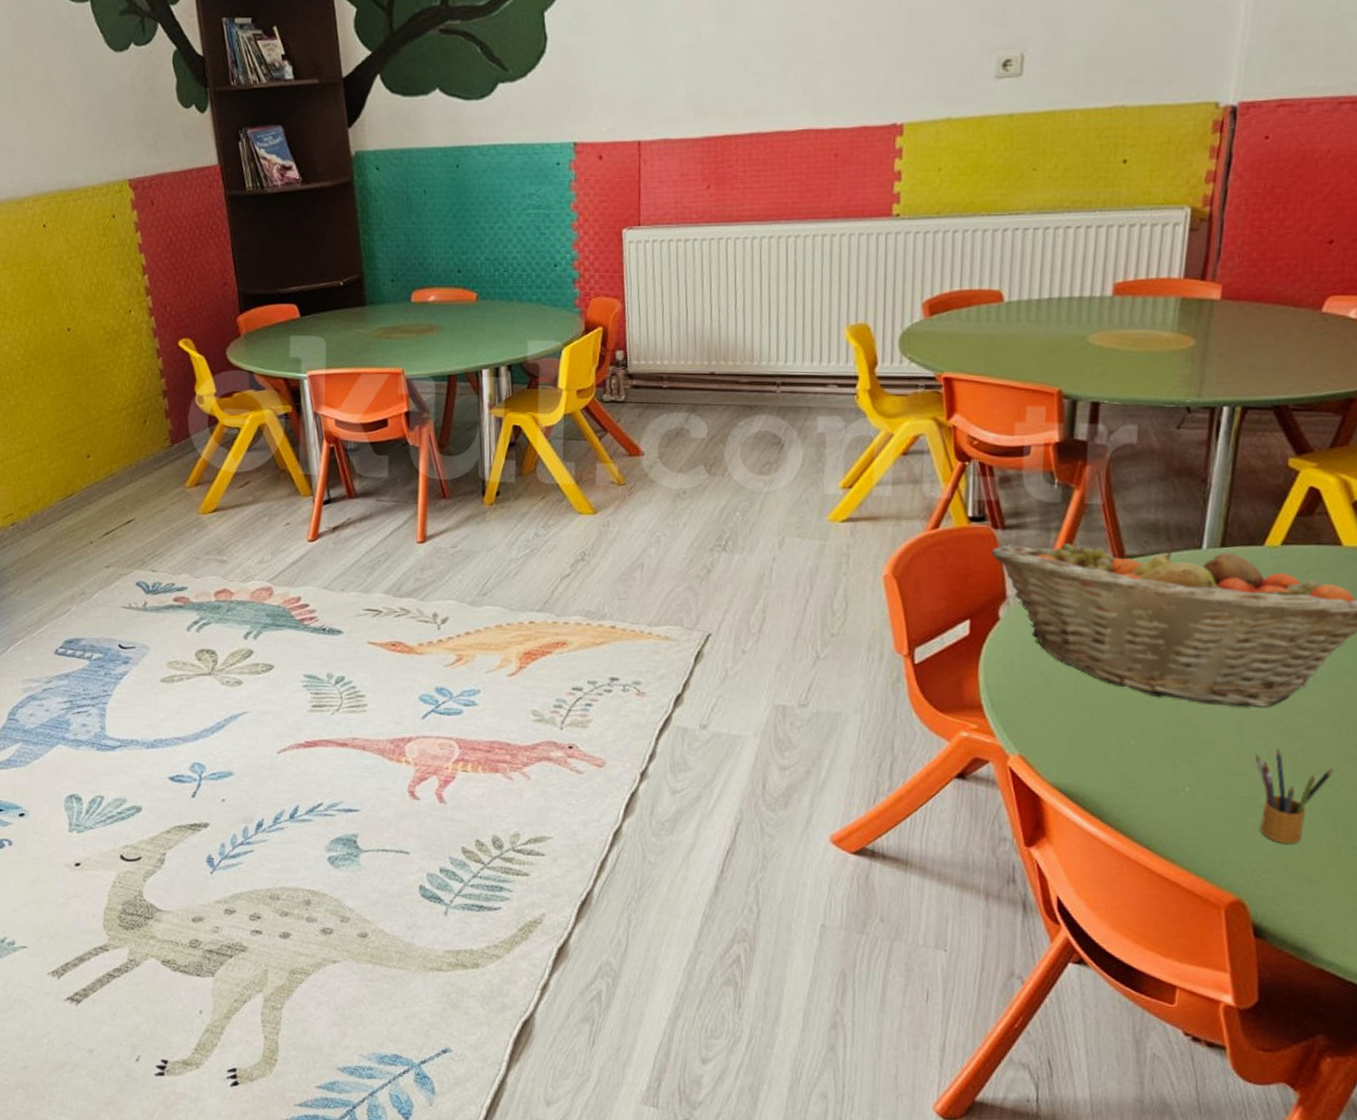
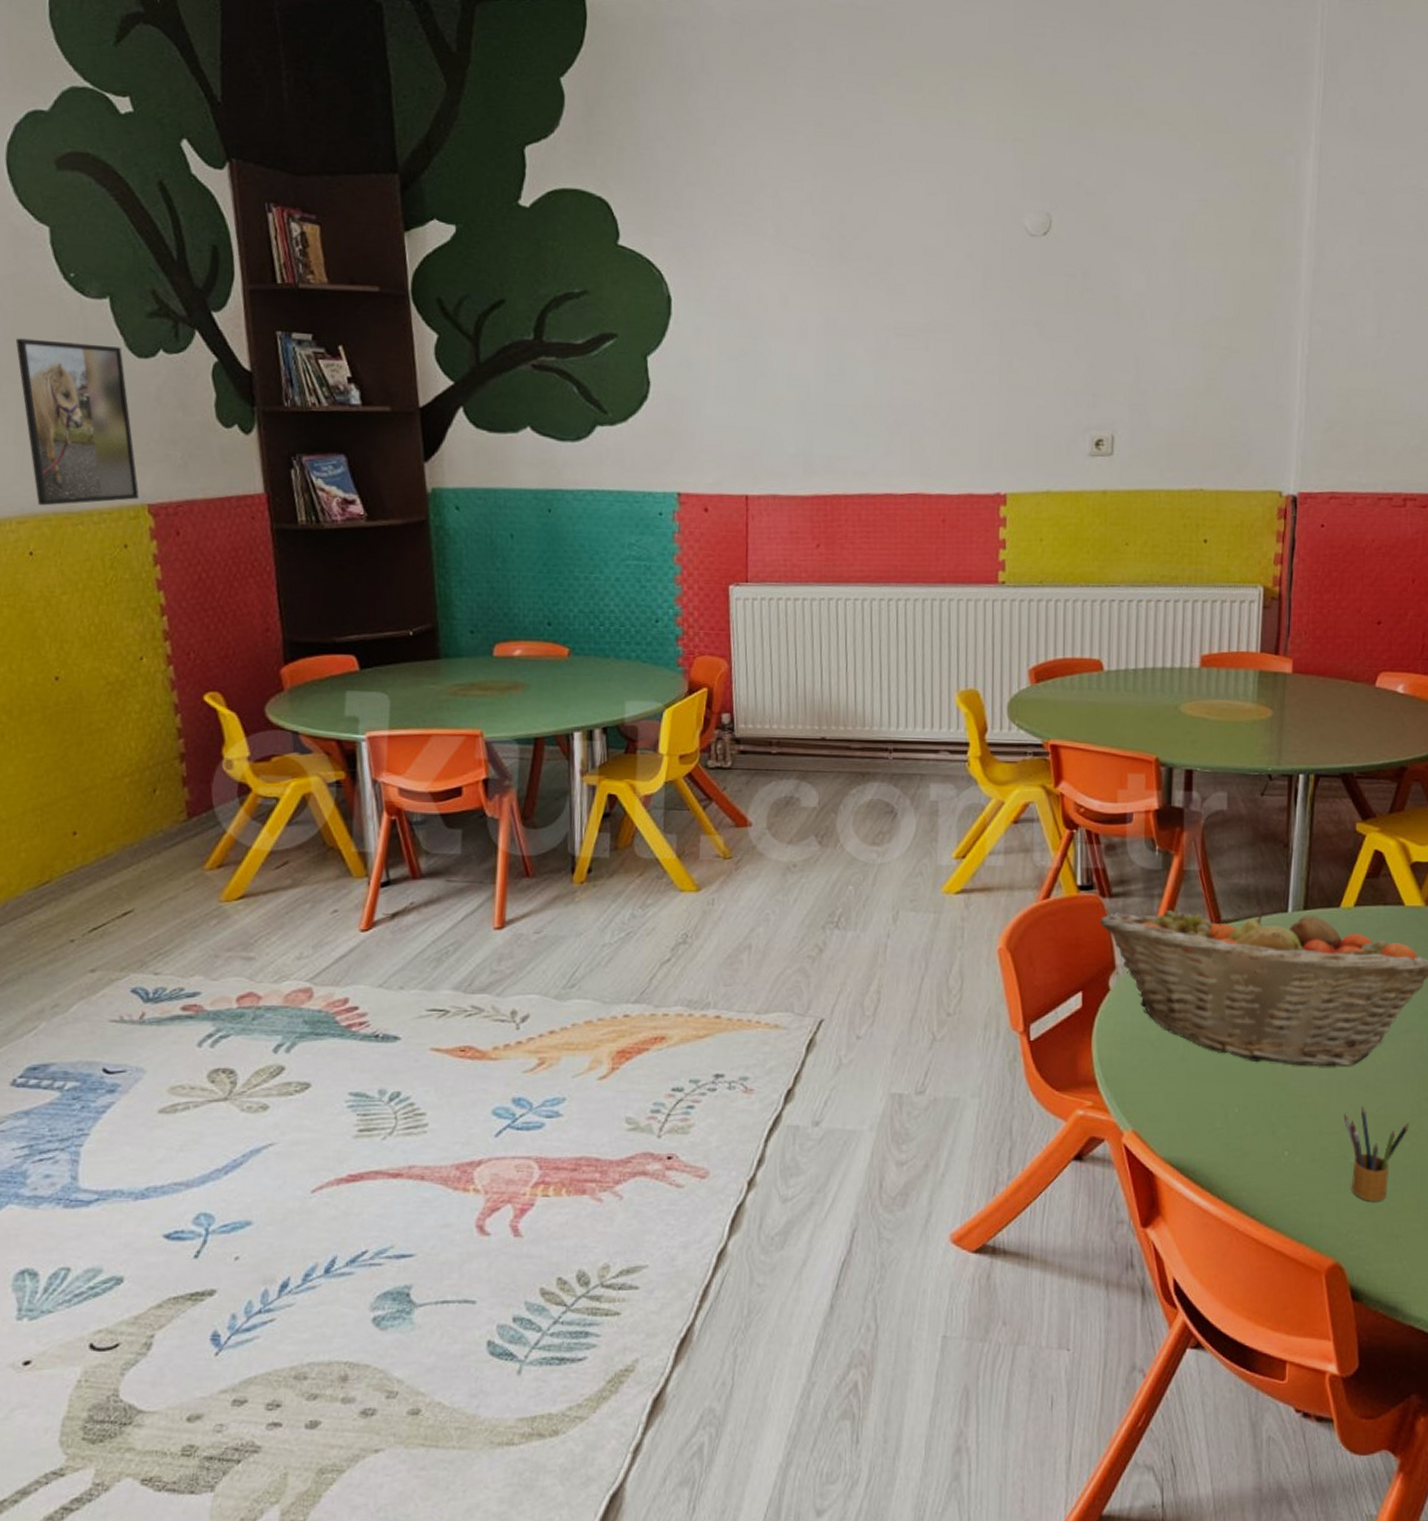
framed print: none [22,42,122,185] -> present [15,338,140,506]

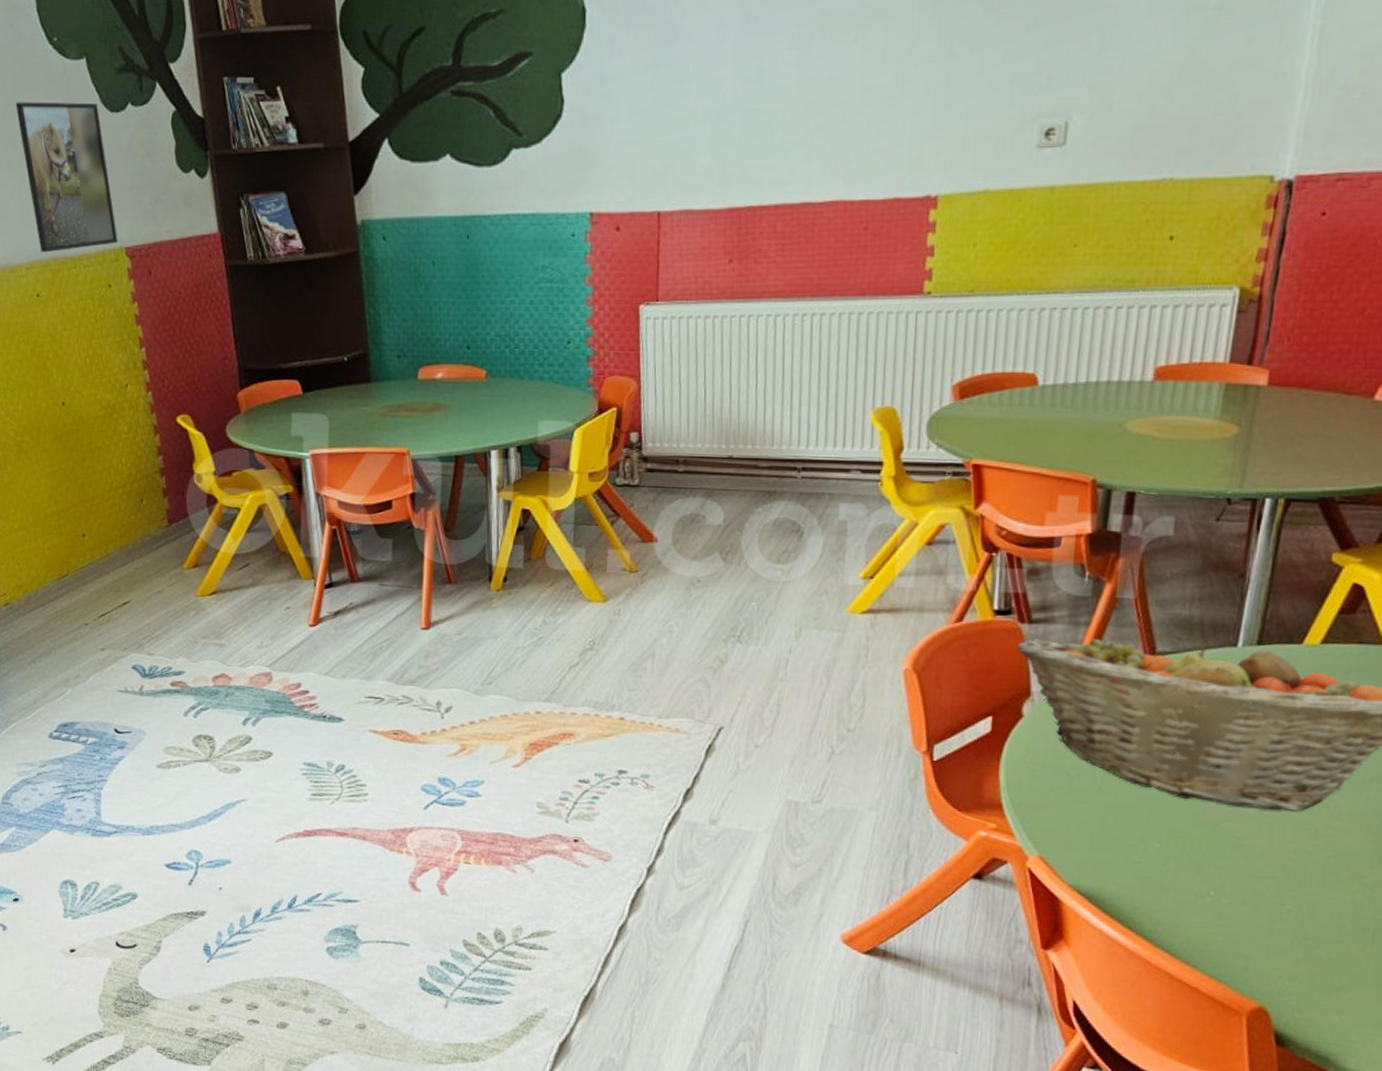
pencil box: present [1343,1106,1409,1201] -> none [1284,853,1364,951]

